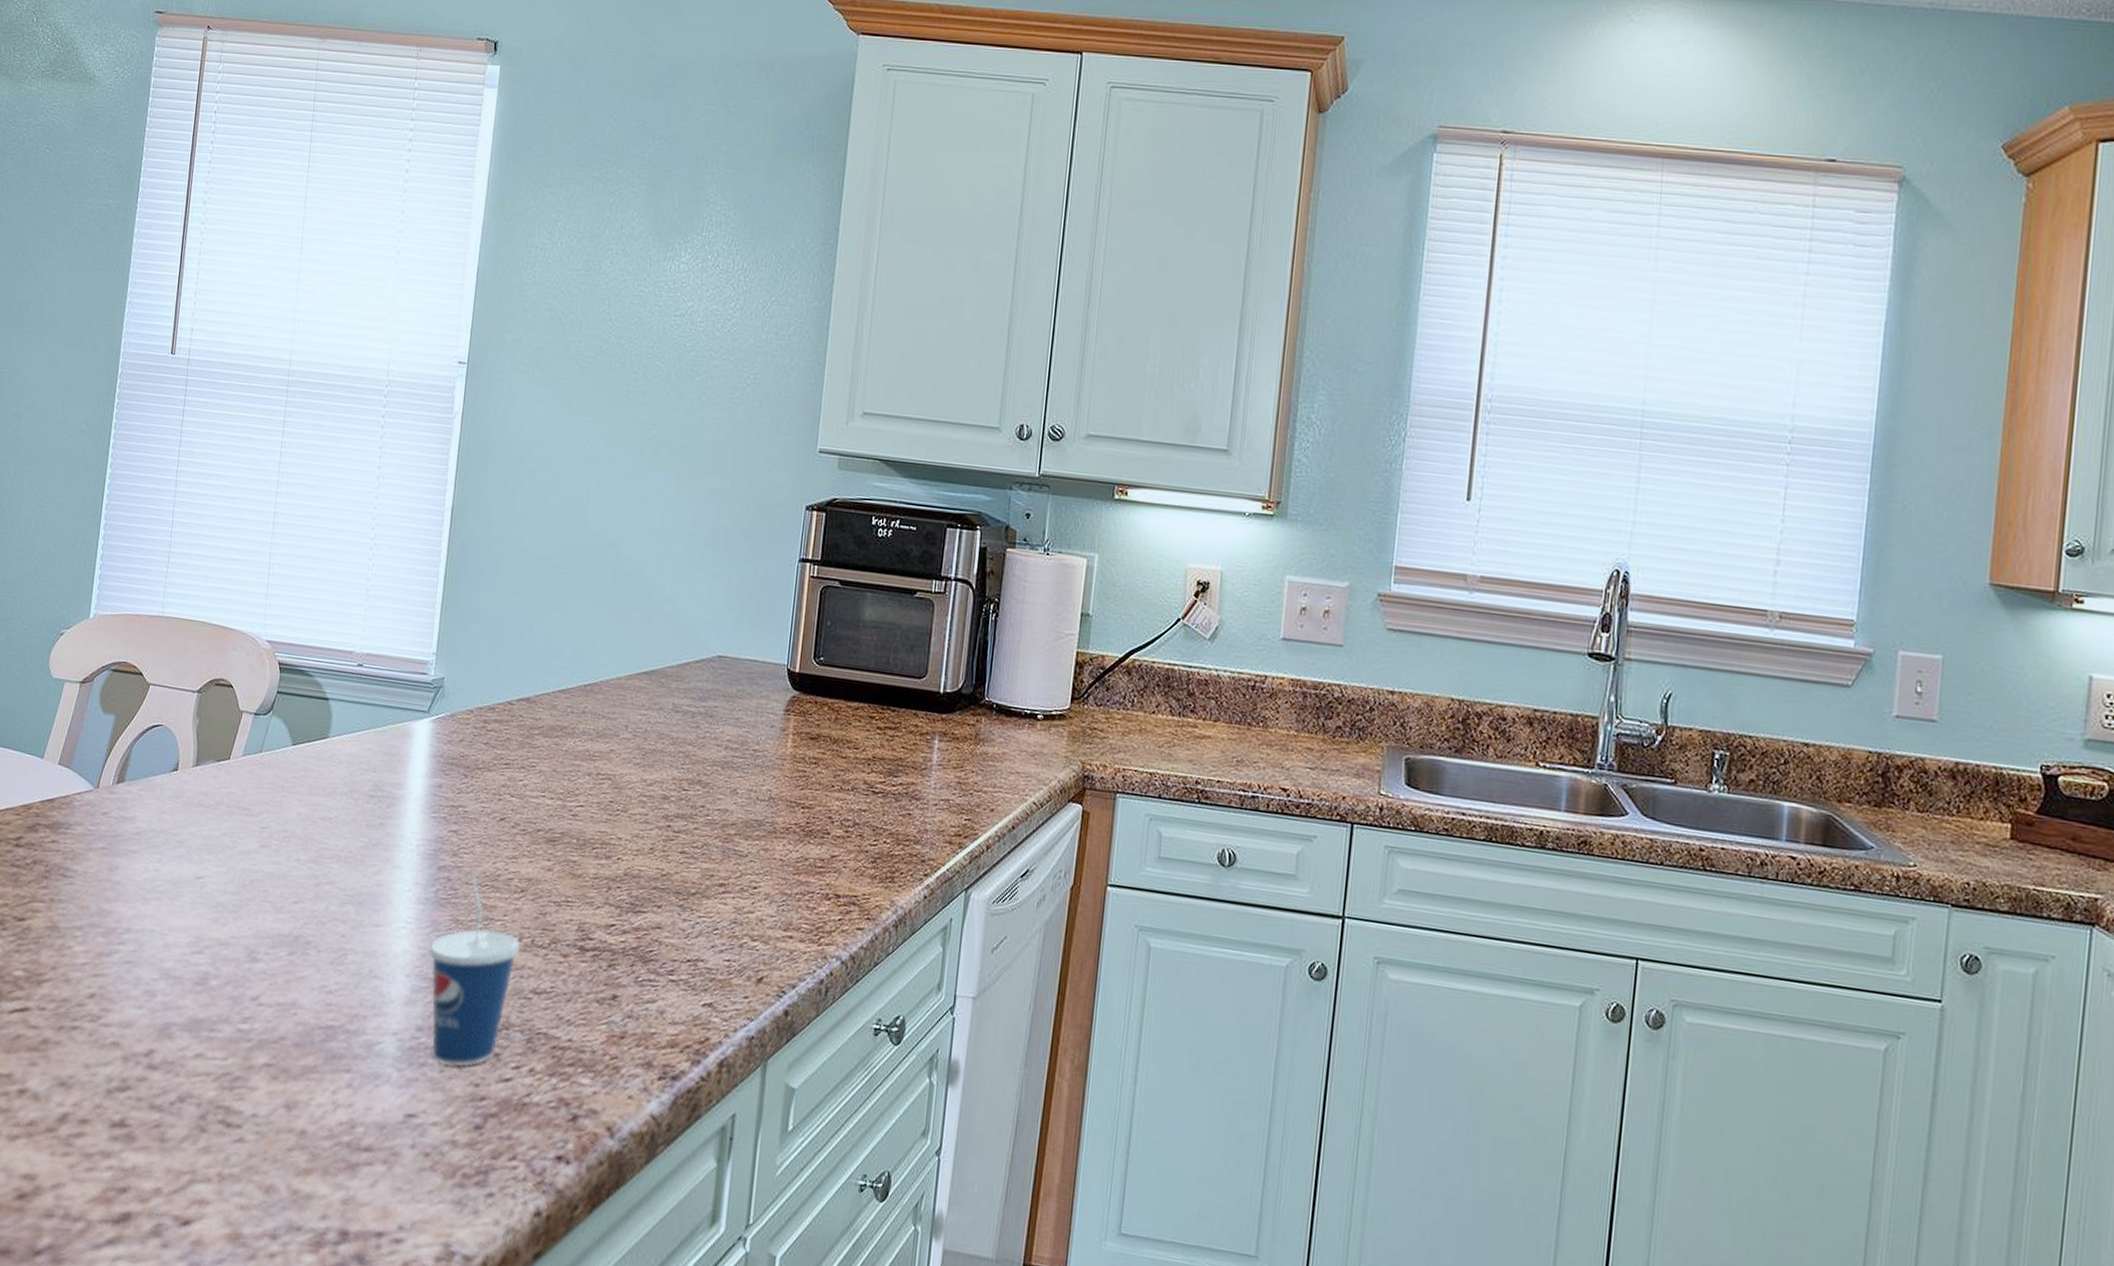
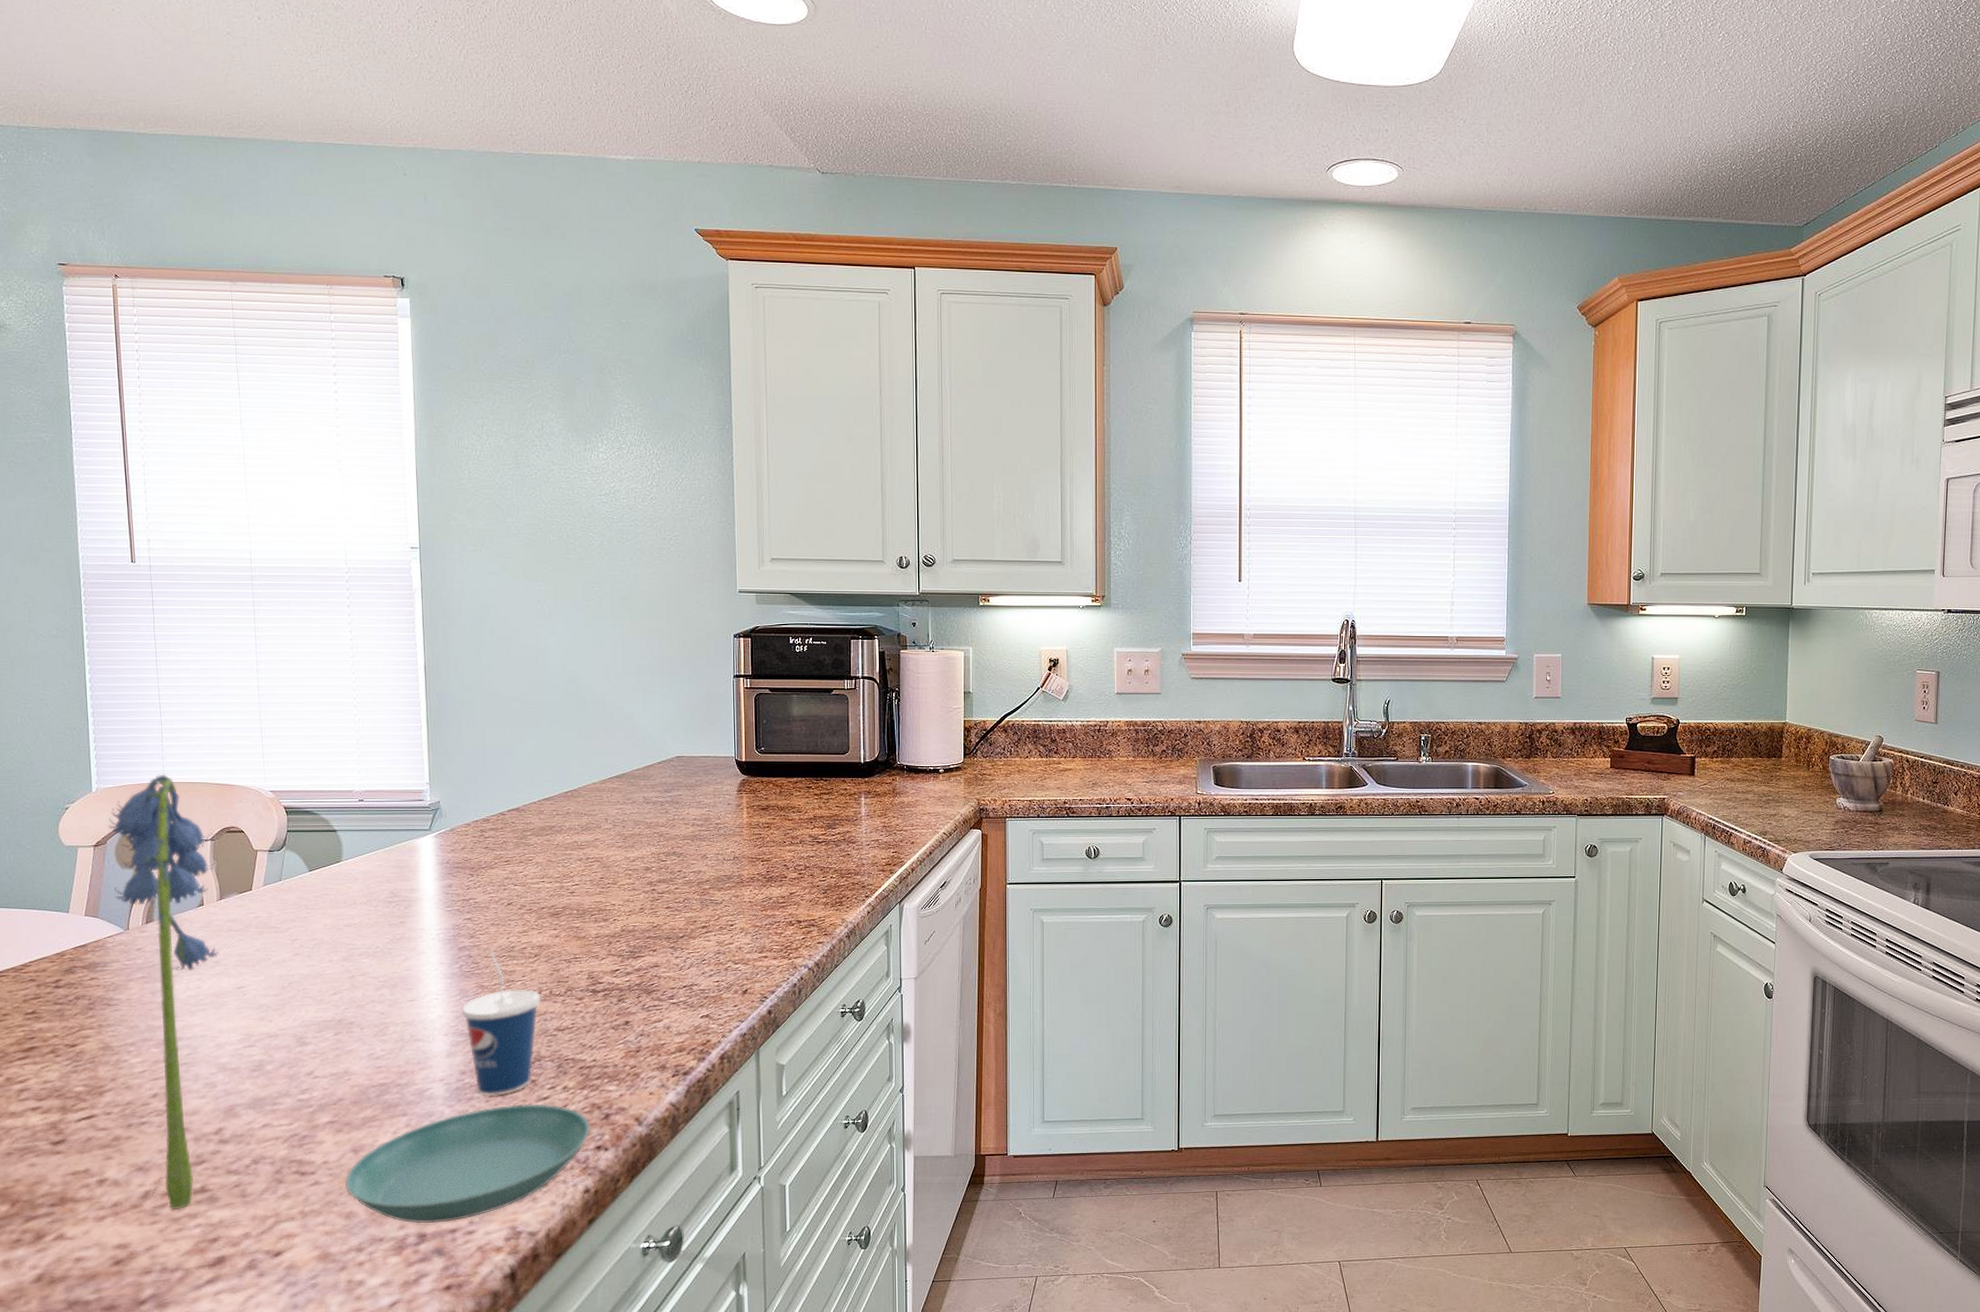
flower: none [69,605,201,1145] -> present [108,774,220,1210]
saucer: none [269,1079,555,1223] -> present [344,1103,591,1224]

